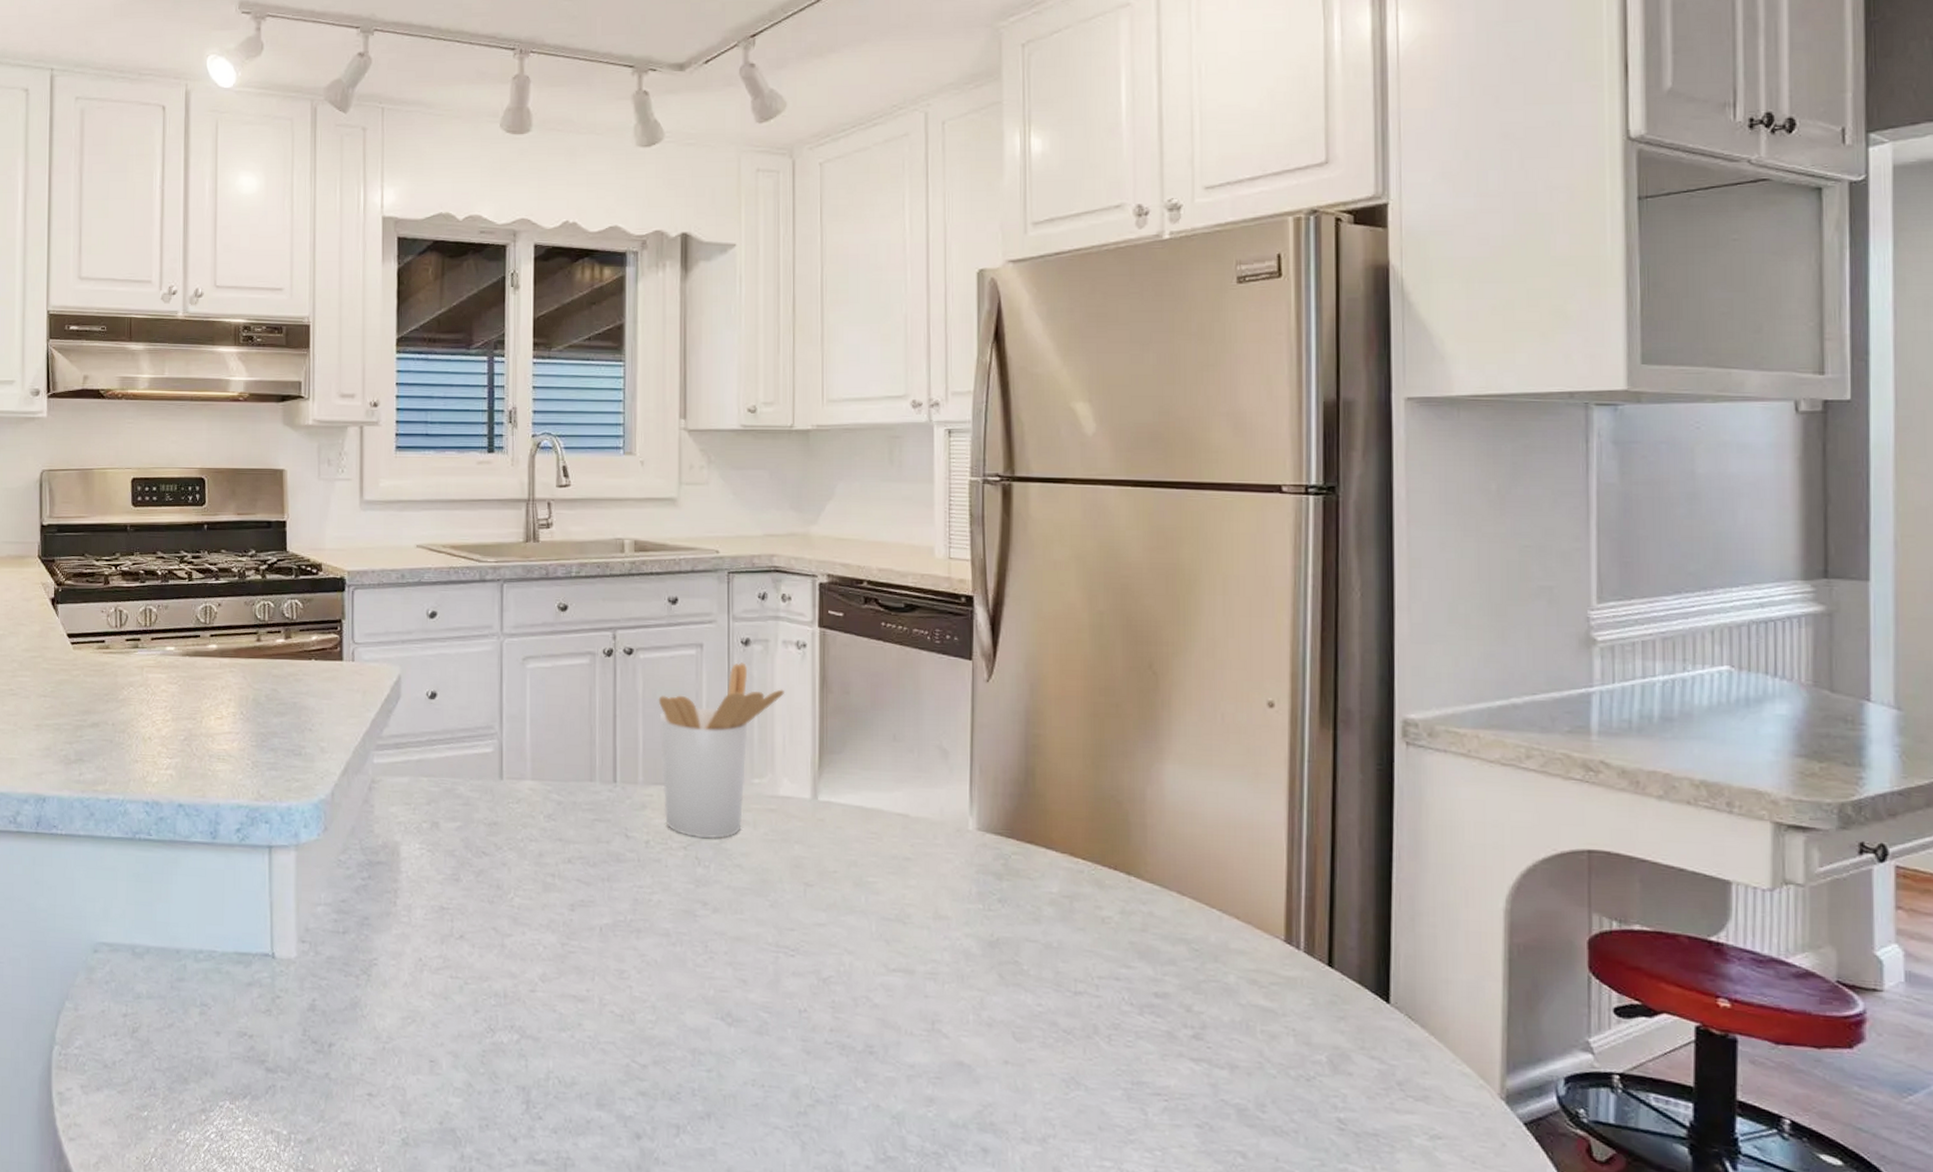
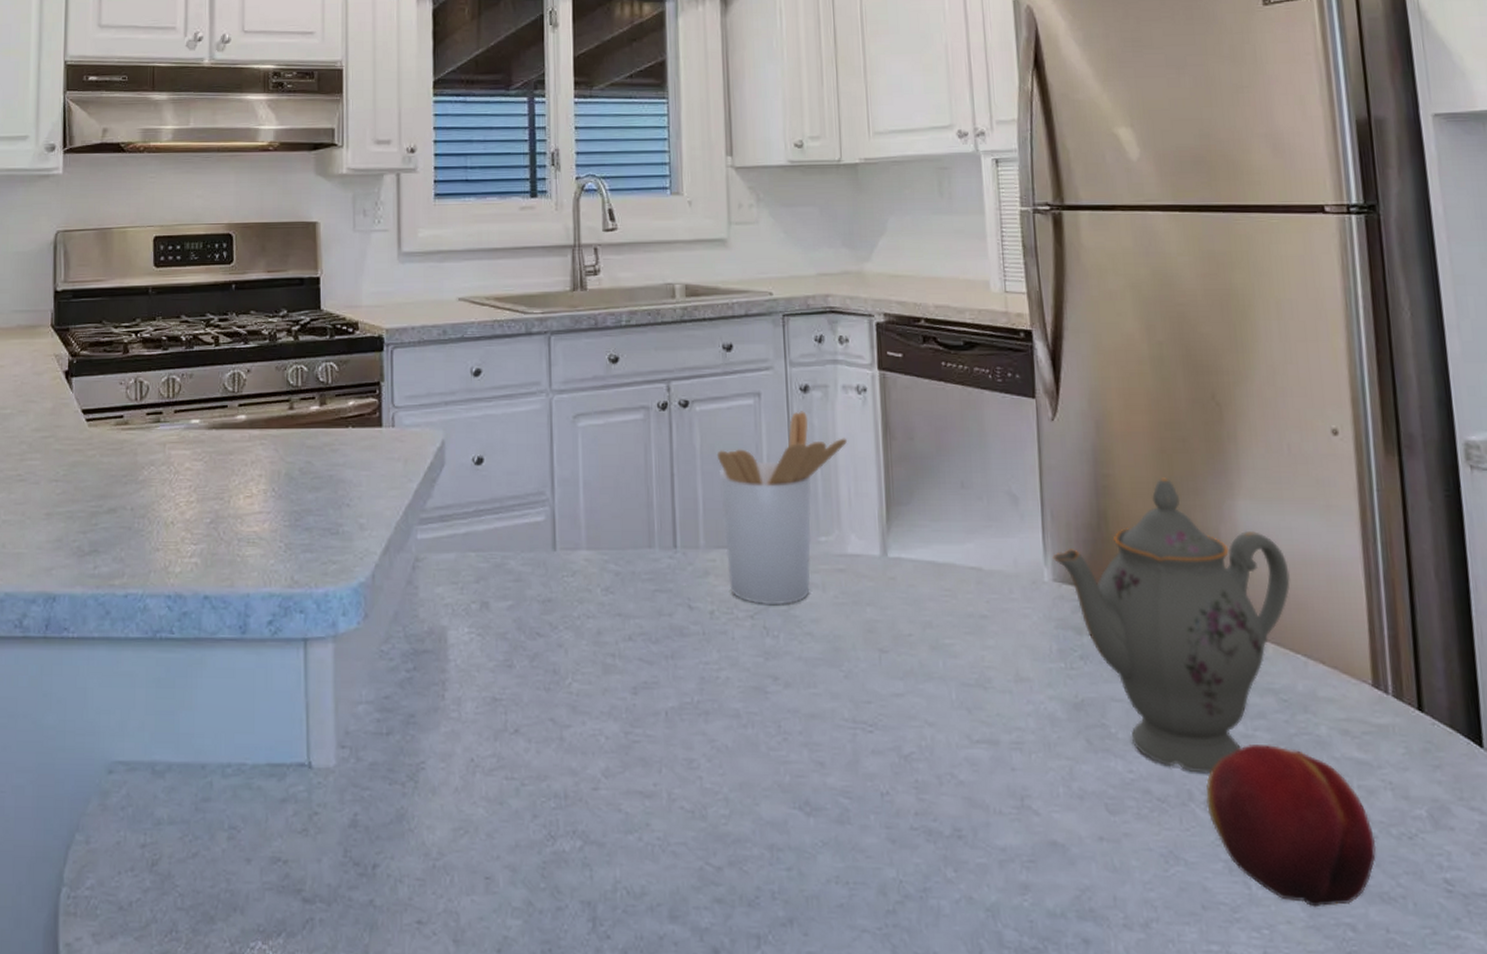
teapot: none [978,740,1212,1011] -> present [1052,477,1290,774]
fruit: none [1111,988,1274,1135] -> present [1206,745,1377,908]

